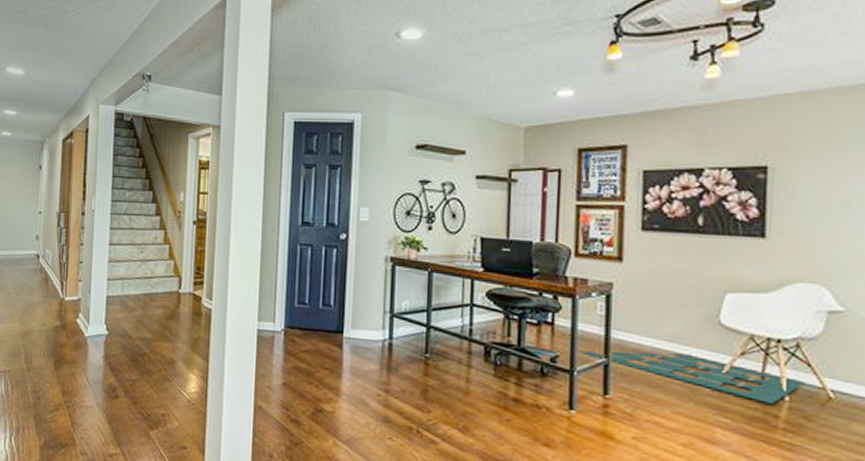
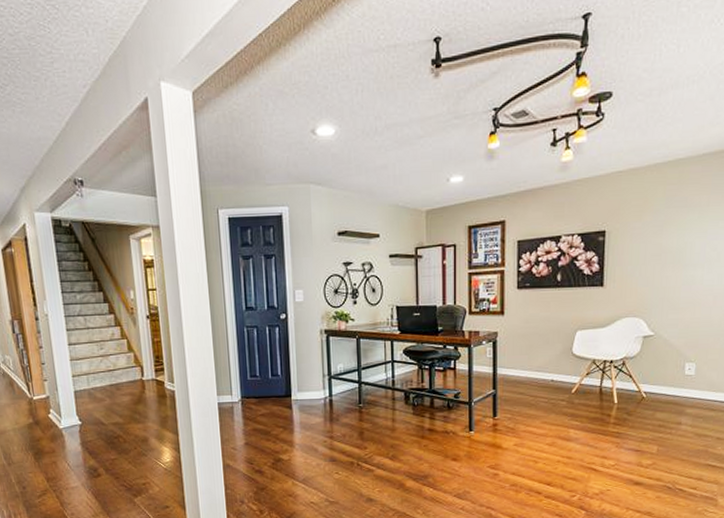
area rug: present [577,350,805,404] -> none [474,379,628,407]

